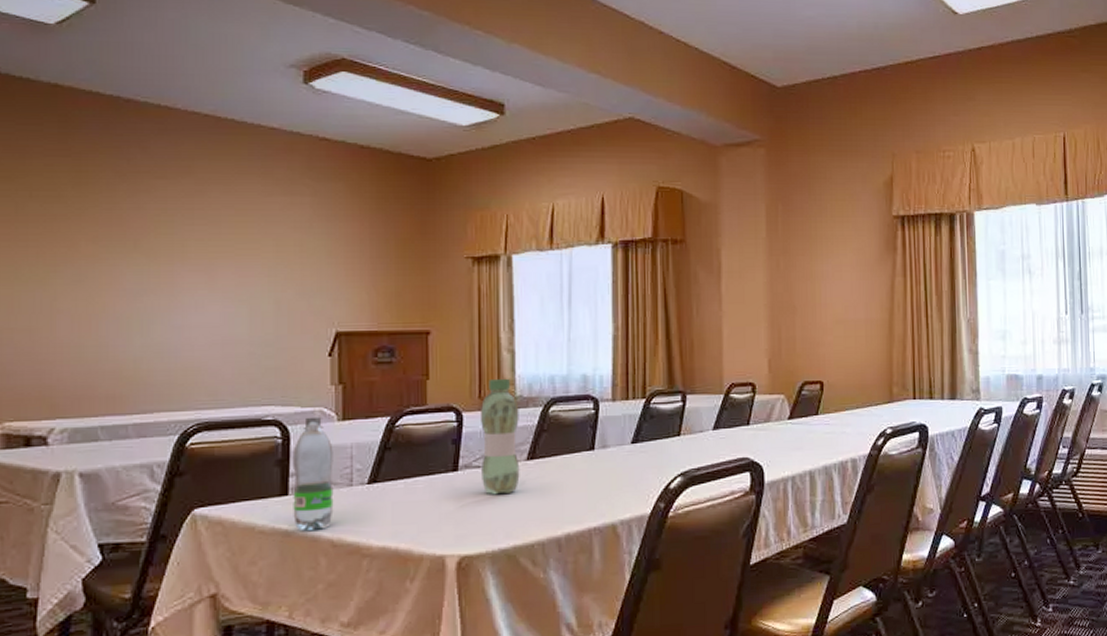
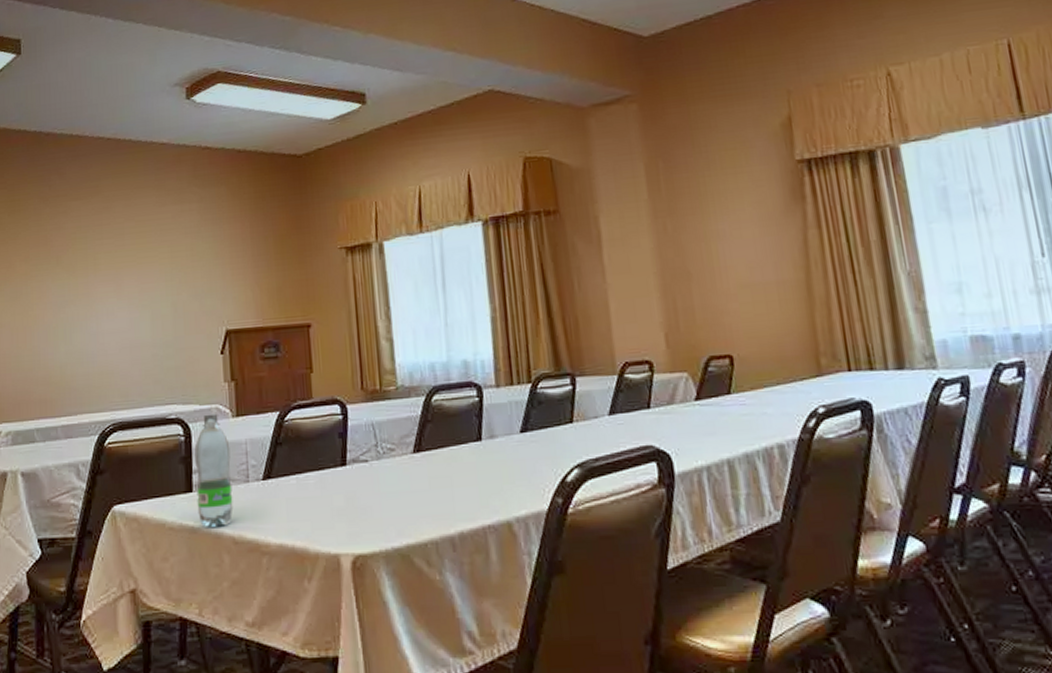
water bottle: present [479,379,520,495] -> none [363,369,408,491]

